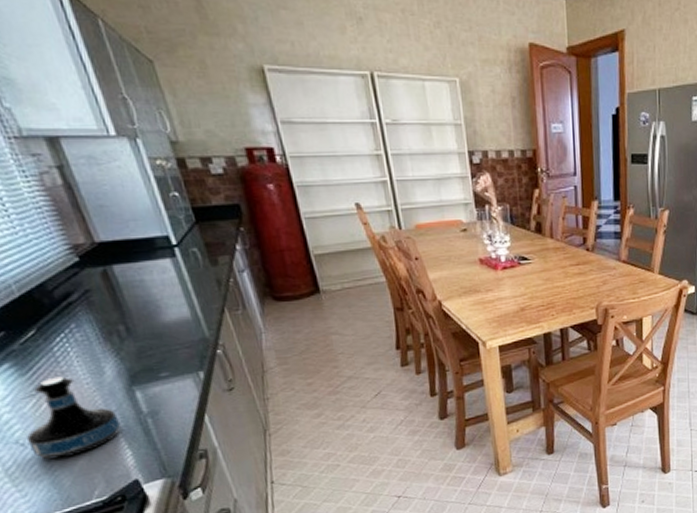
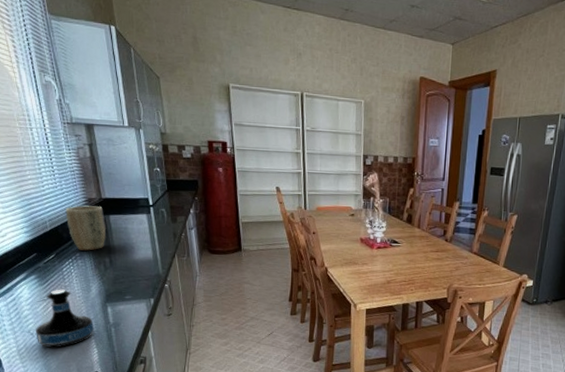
plant pot: none [39,254,113,319] -> present [65,205,106,251]

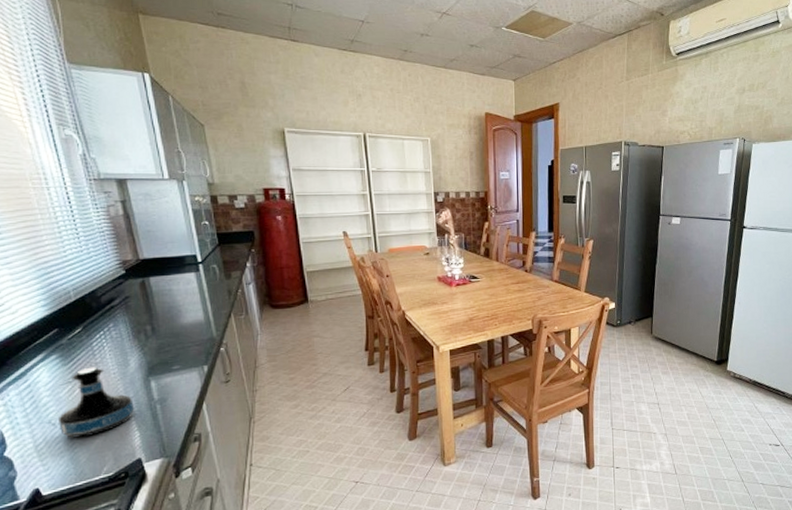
plant pot: present [65,205,106,251] -> none [94,269,145,320]

